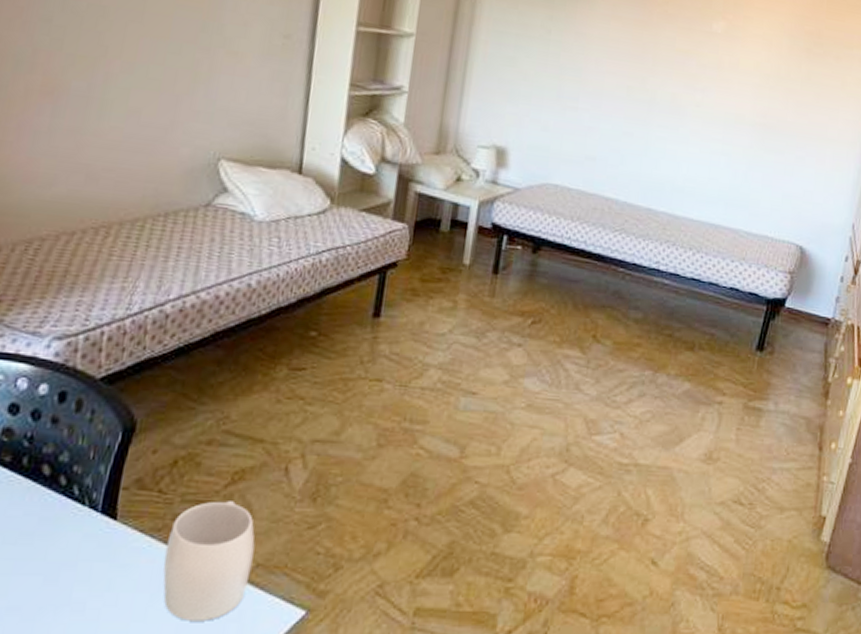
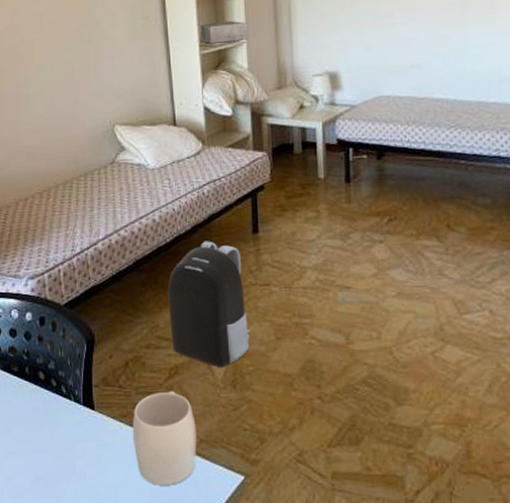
backpack: none [242,318,353,476] -> present [167,241,251,368]
decorative box: none [347,59,414,90] -> present [197,20,249,44]

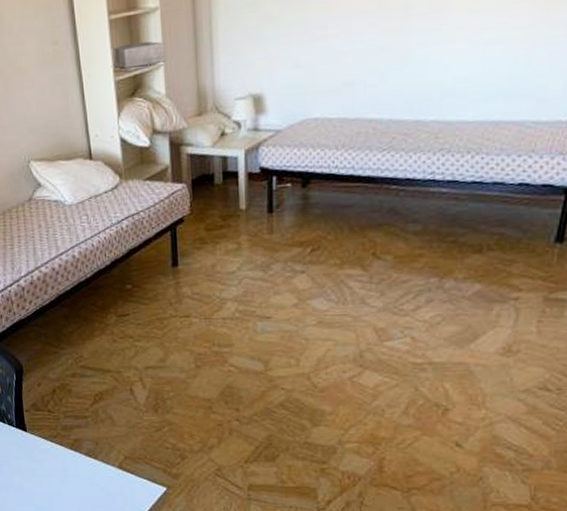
mug: present [132,391,197,485] -> none [62,415,122,495]
backpack: present [167,241,251,368] -> none [90,275,171,394]

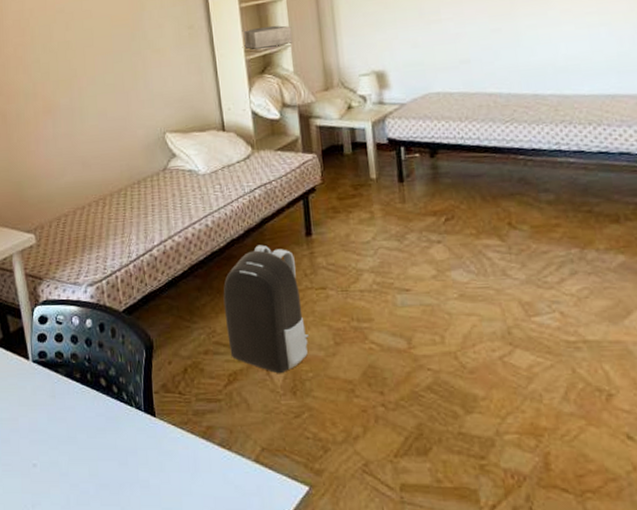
backpack: none [90,275,171,394] -> present [223,245,309,374]

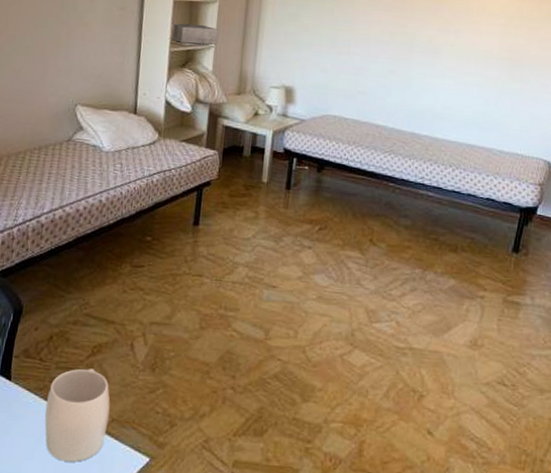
mug: none [193,398,259,495] -> present [44,368,111,462]
backpack: present [223,245,309,374] -> none [99,227,179,351]

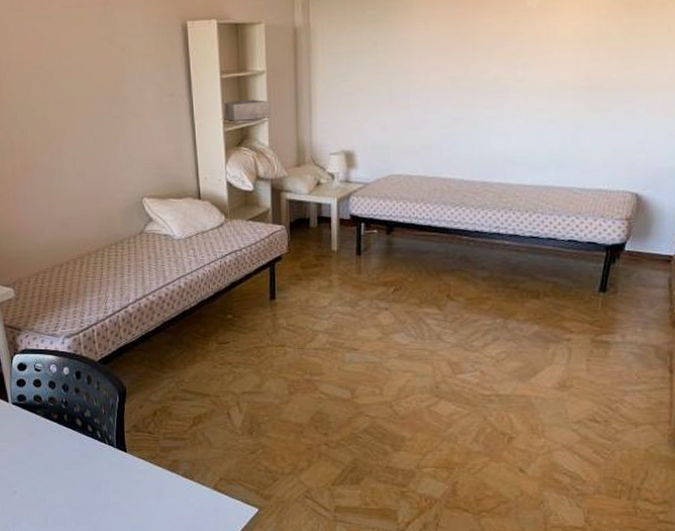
mug: present [44,368,111,462] -> none [160,437,217,516]

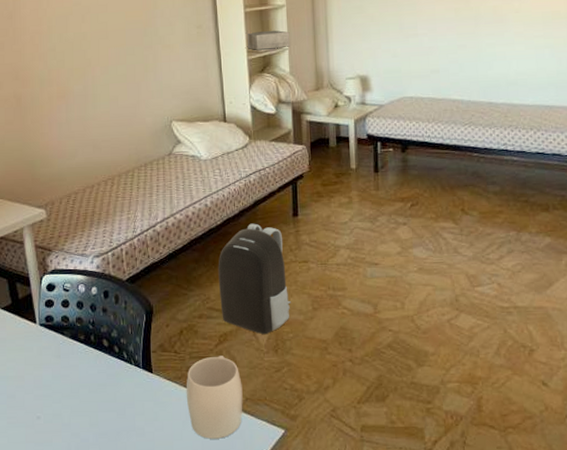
mug: none [160,437,217,516] -> present [186,356,243,439]
backpack: none [192,306,267,418] -> present [218,223,291,335]

